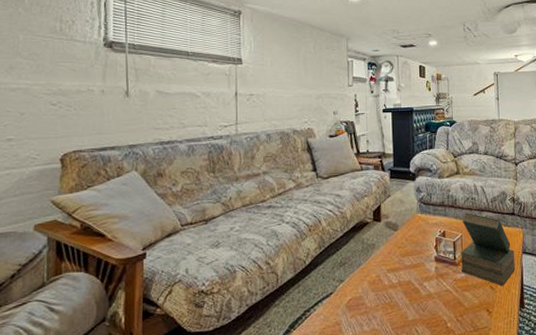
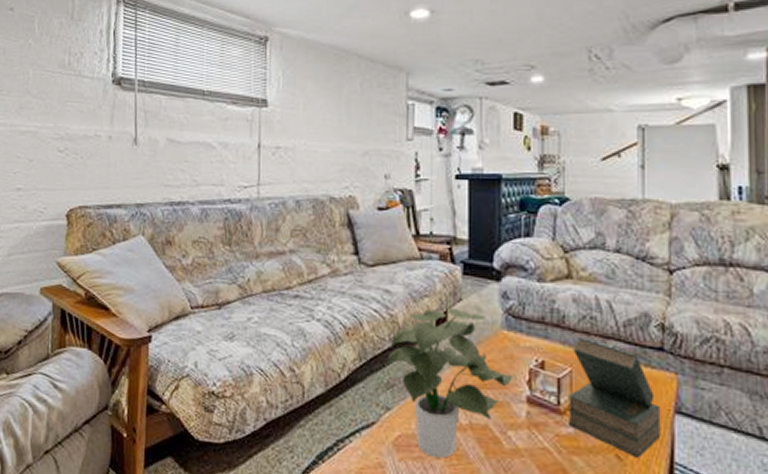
potted plant: none [338,203,426,311] -> present [384,308,514,458]

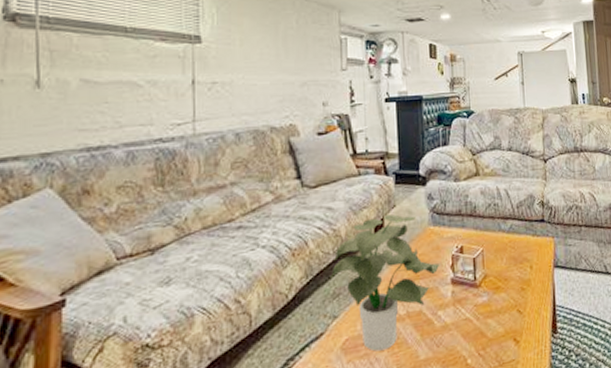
book: present [569,338,661,458] -> none [482,222,547,309]

